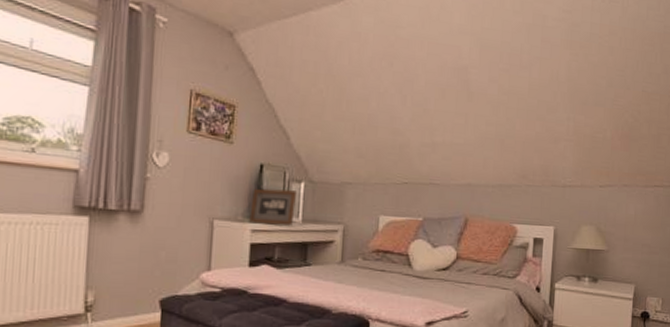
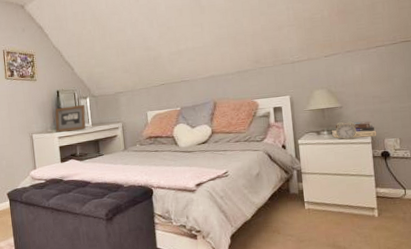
books: none [592,269,640,292] -> present [331,121,377,138]
alarm clock: none [597,266,620,292] -> present [335,118,357,140]

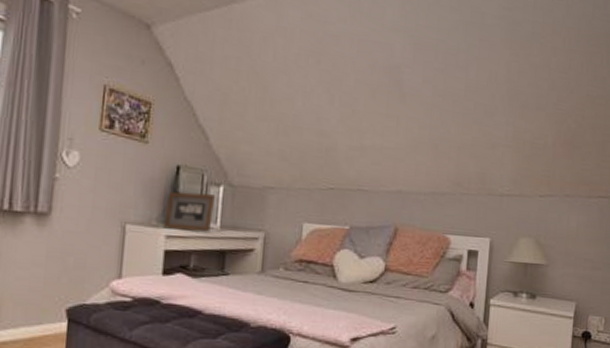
books: present [331,121,377,138] -> none [530,285,582,310]
alarm clock: present [335,118,357,140] -> none [535,281,560,310]

